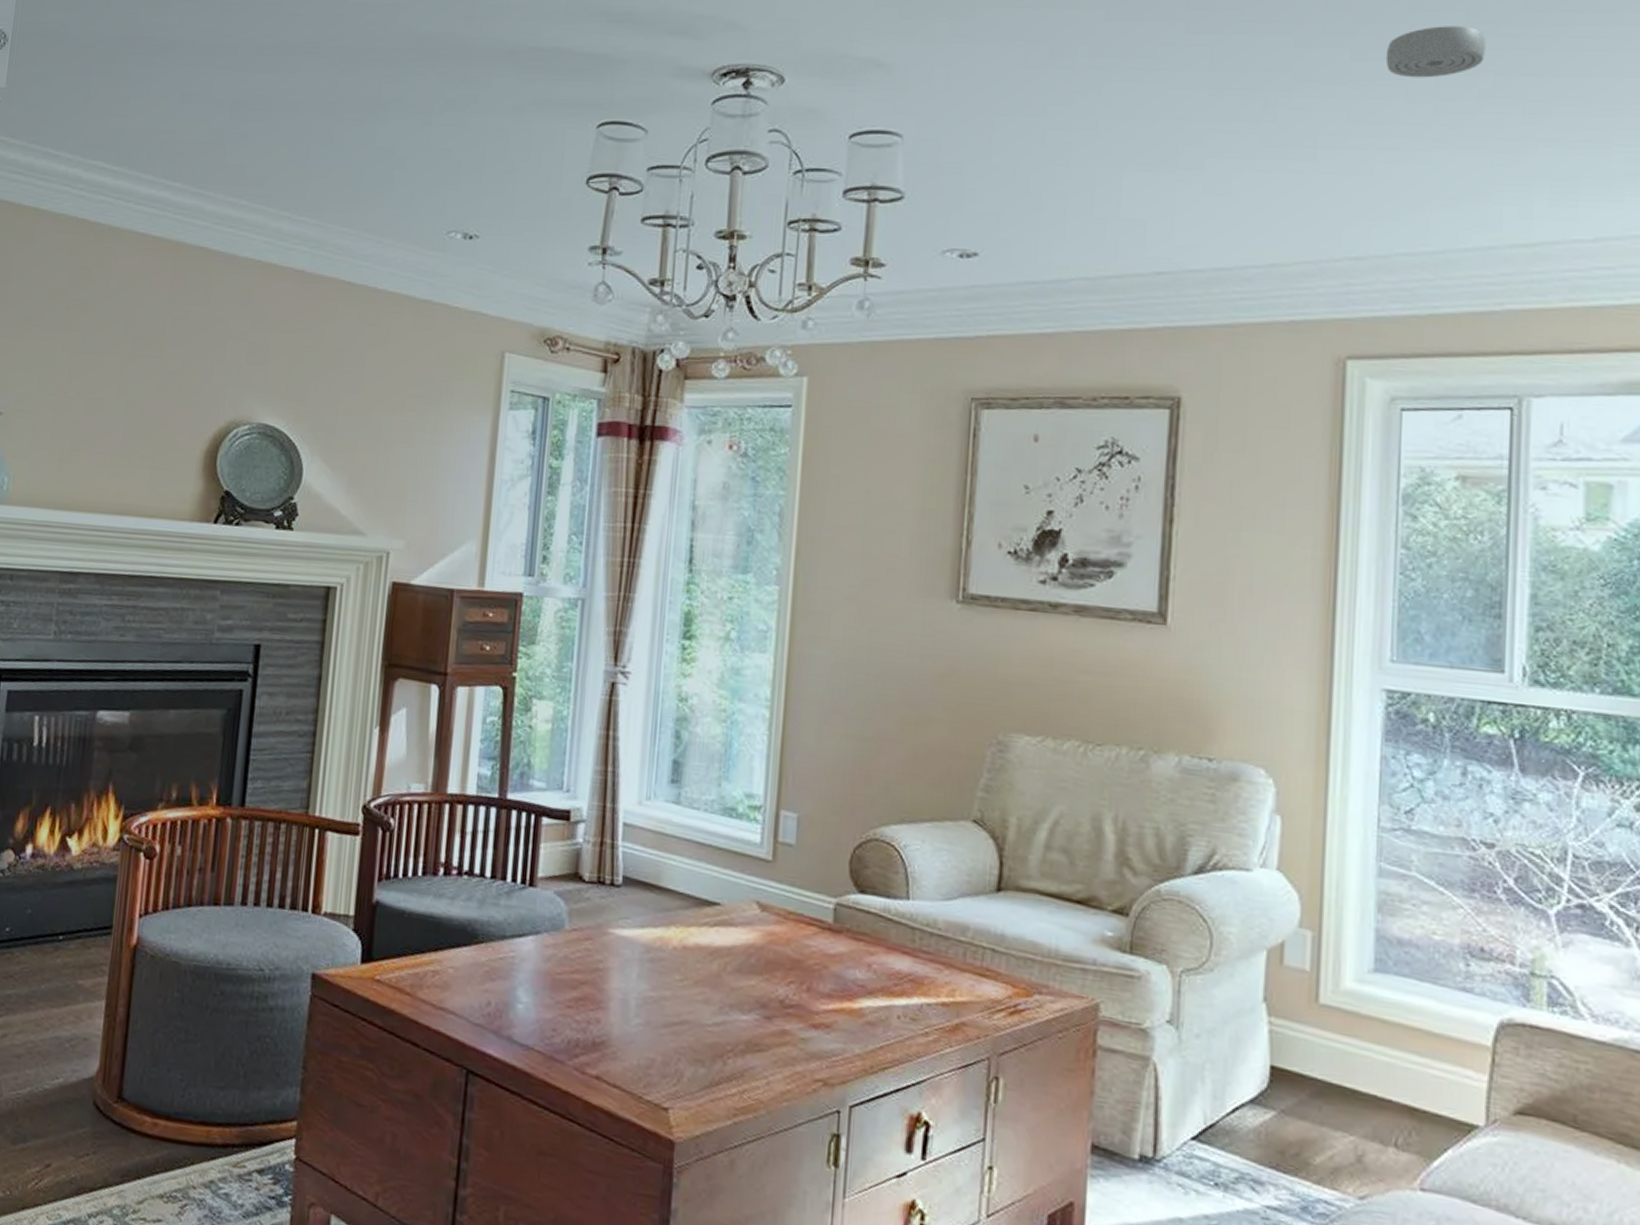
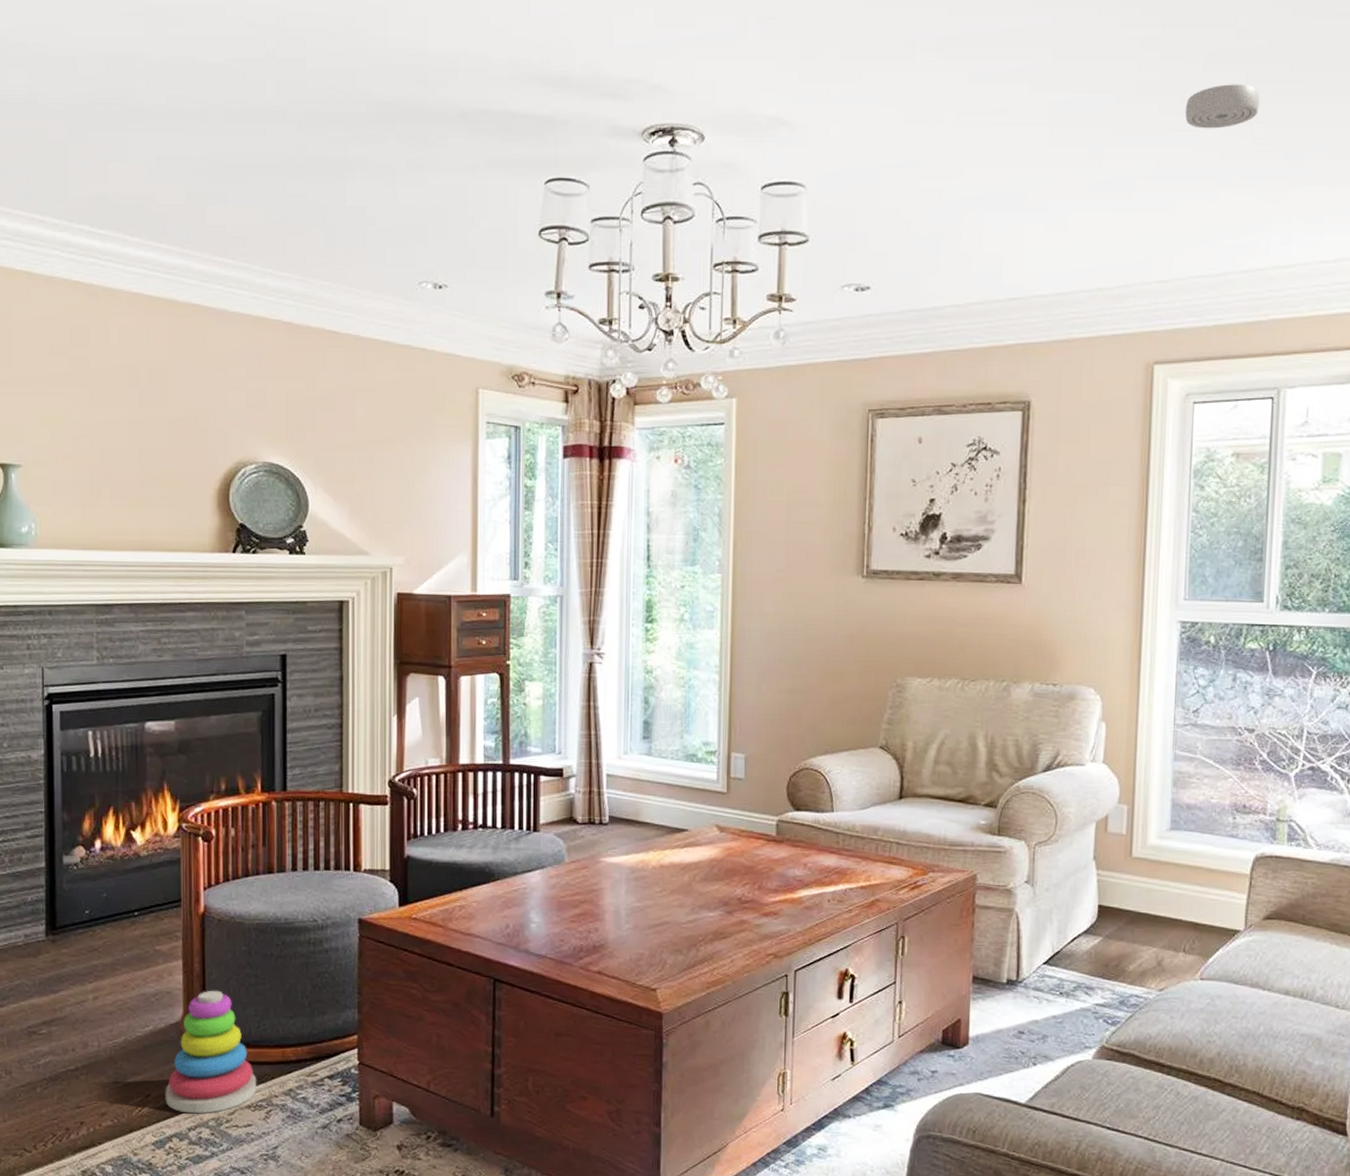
stacking toy: none [66,1042,174,1199] -> present [165,990,257,1114]

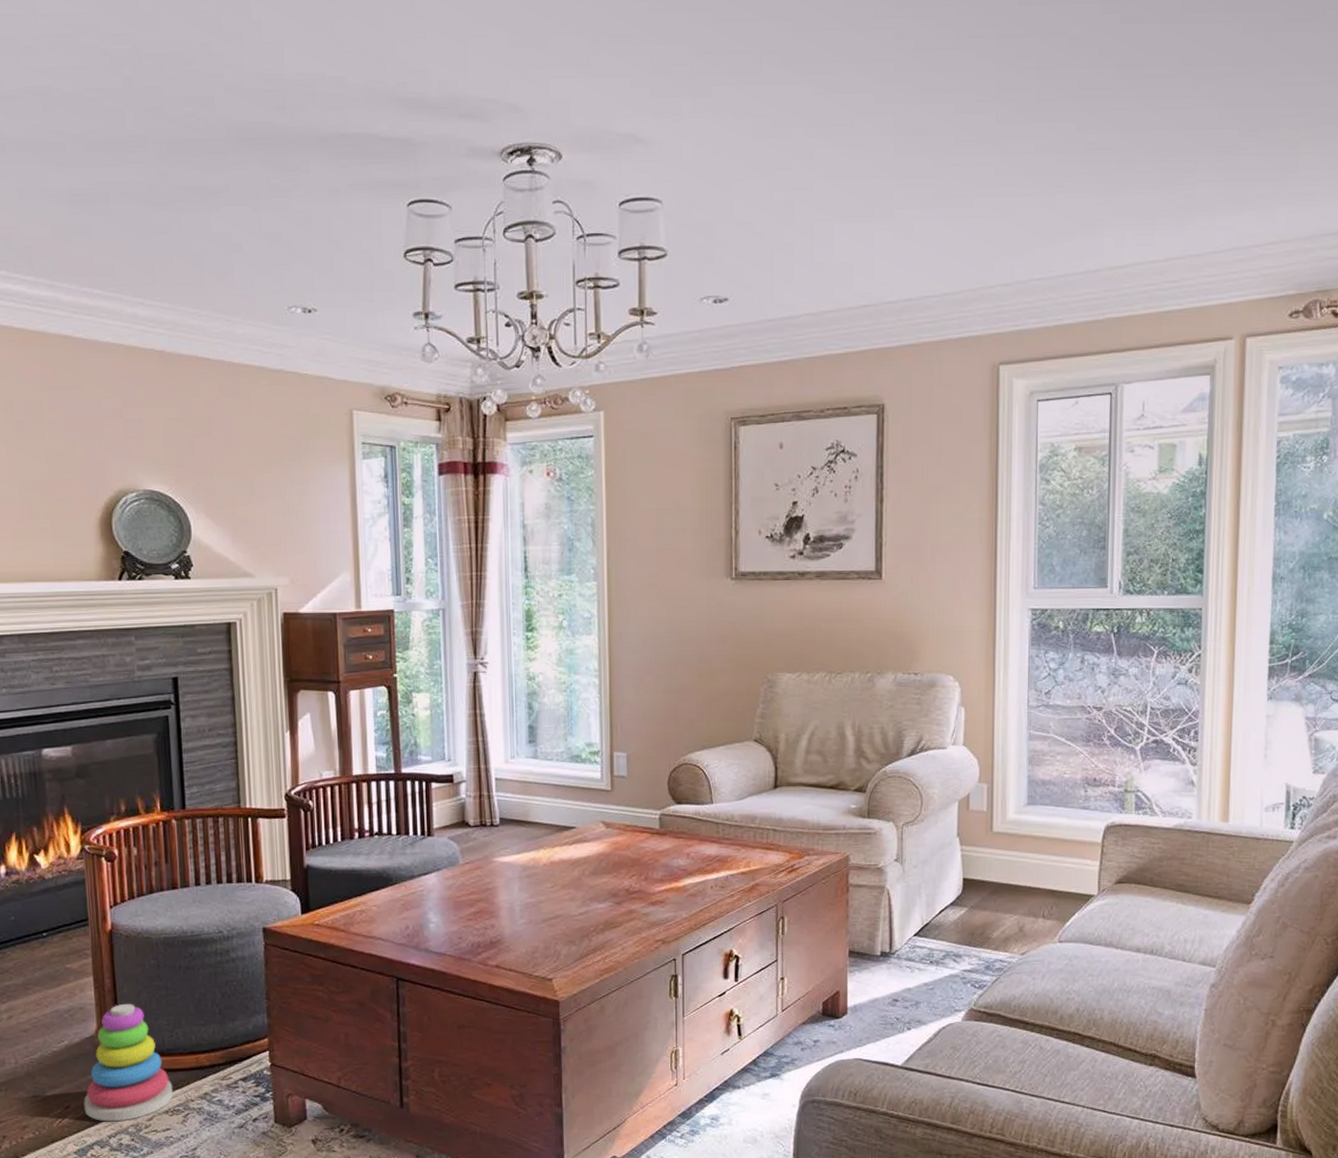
smoke detector: present [1185,84,1260,129] -> none [1021,91,1091,136]

